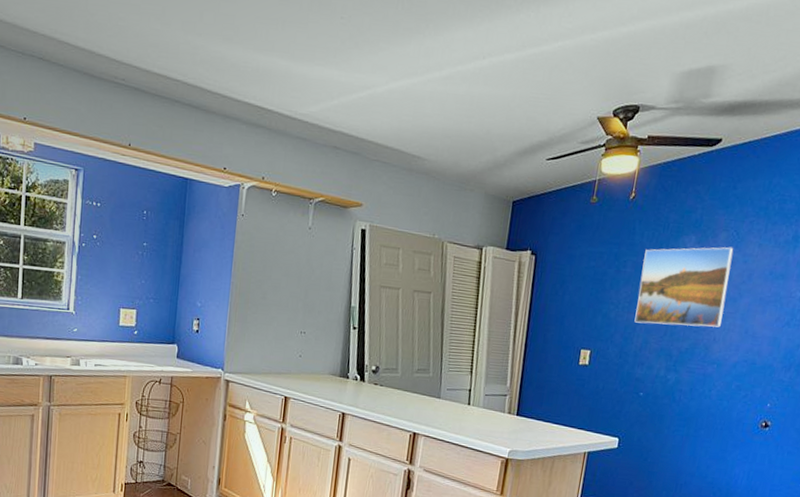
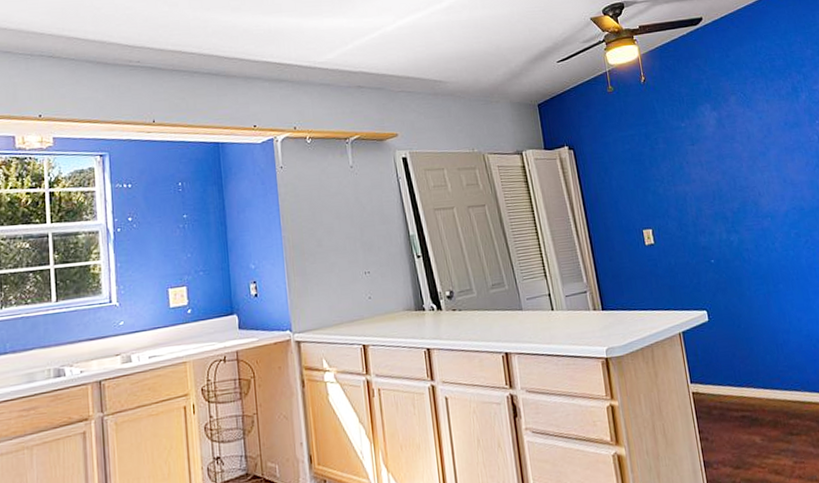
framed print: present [634,247,734,328] -> none [670,107,761,194]

